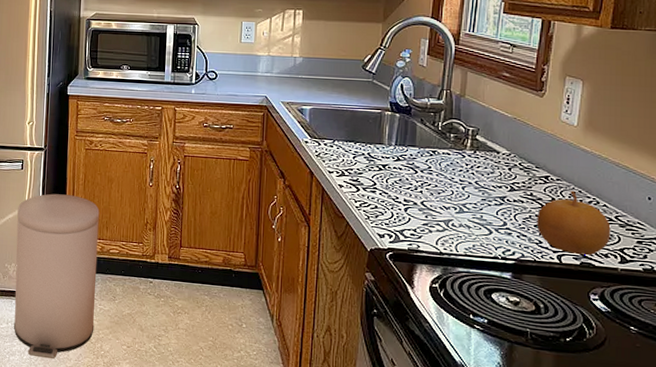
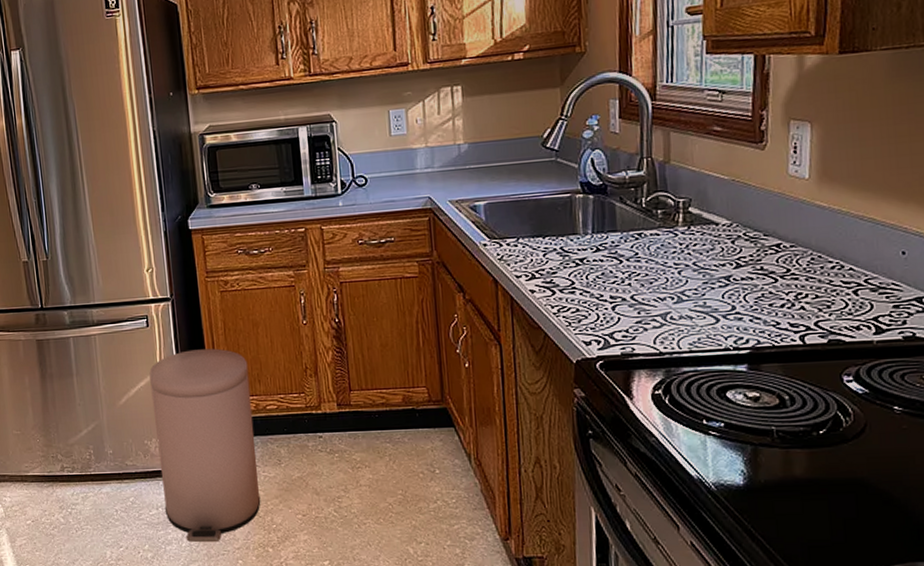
fruit: present [536,190,611,255] -> none [771,256,861,332]

